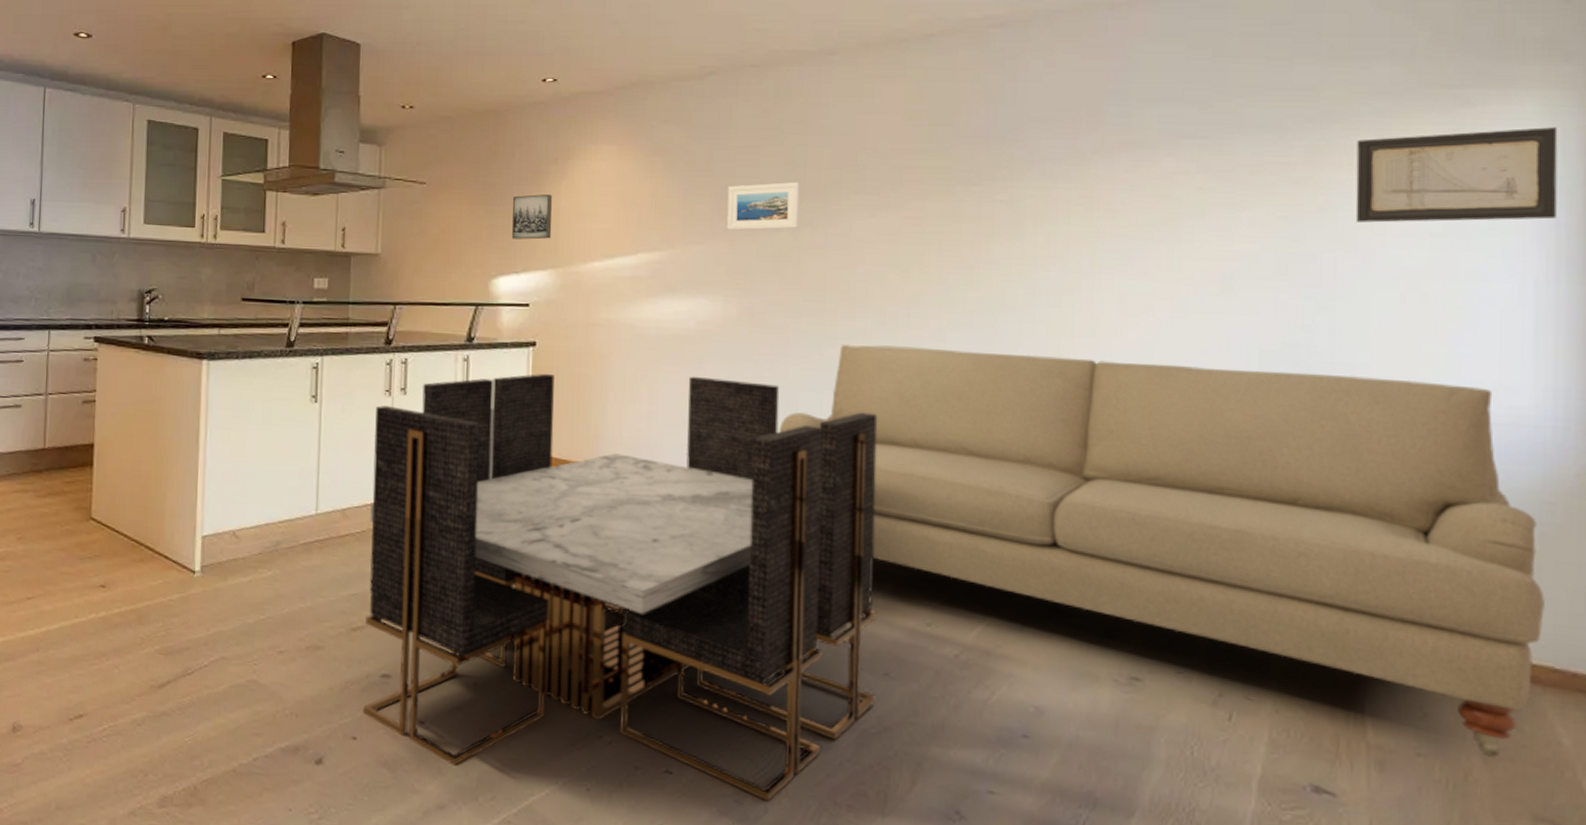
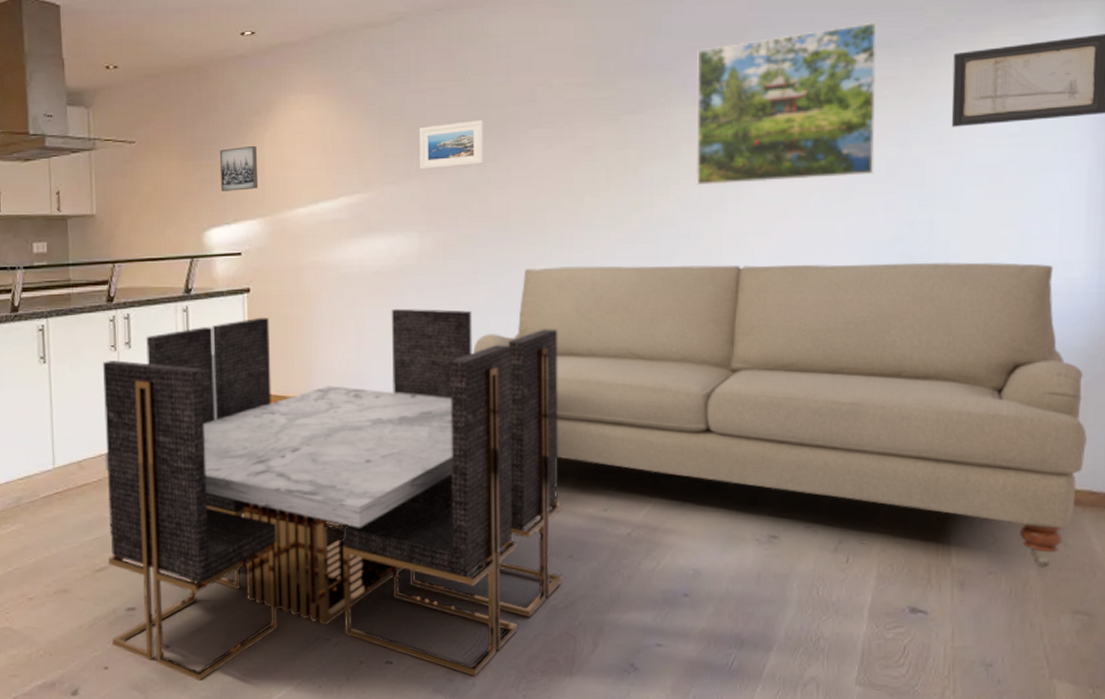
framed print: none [1042,101,1263,270] -> present [695,22,878,186]

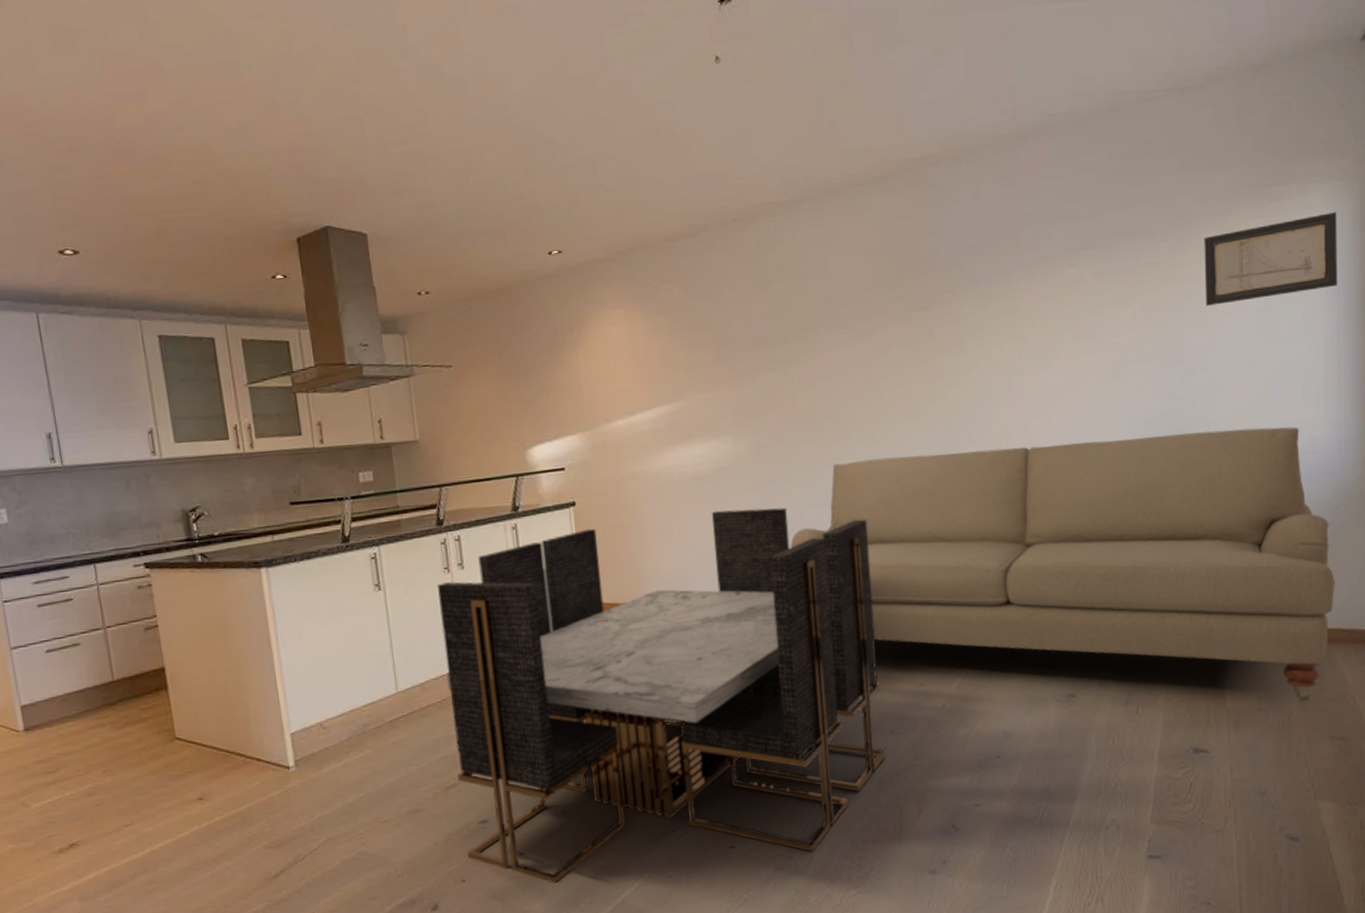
wall art: present [219,145,259,191] -> none [536,362,577,409]
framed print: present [419,120,484,170] -> none [726,325,789,376]
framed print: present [695,22,878,186] -> none [977,211,1141,375]

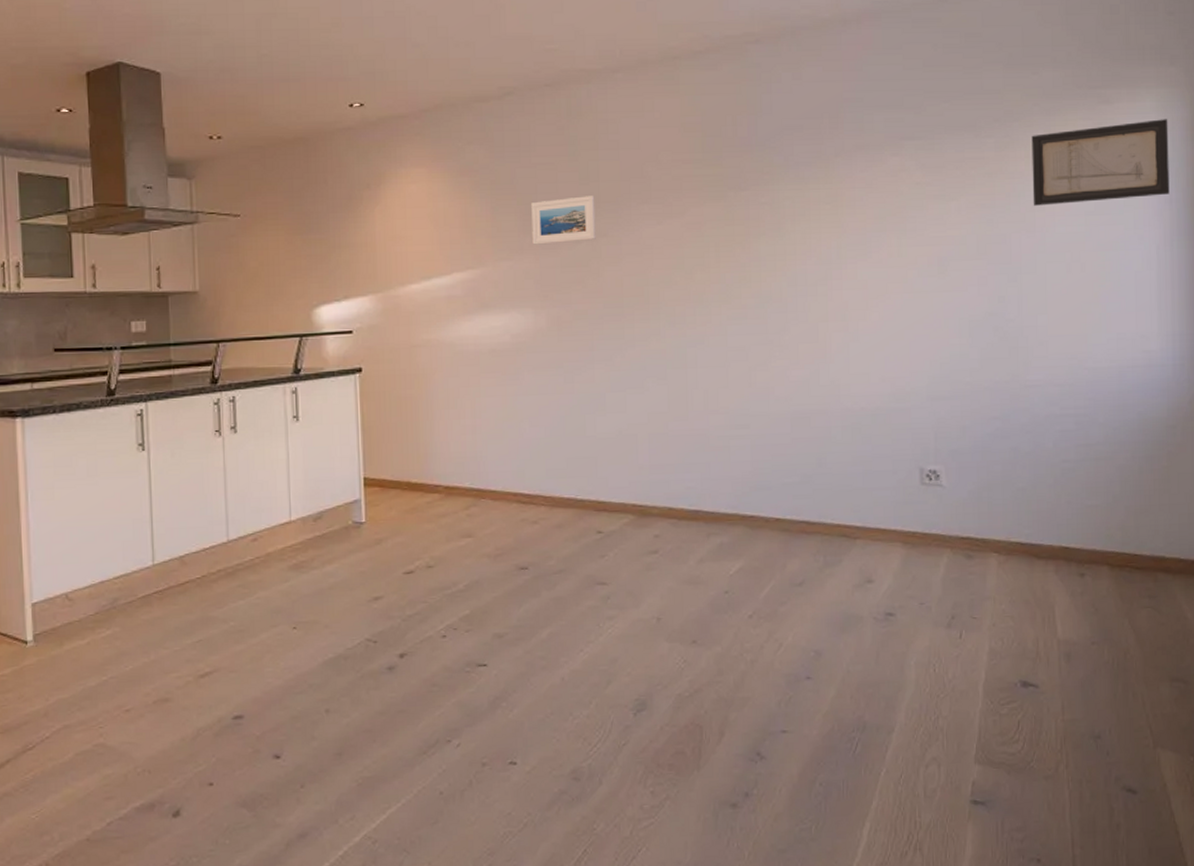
dining table: present [438,507,886,883] -> none [207,387,687,793]
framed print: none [726,325,789,376] -> present [531,196,596,245]
sofa: present [790,427,1335,702] -> none [590,335,1172,637]

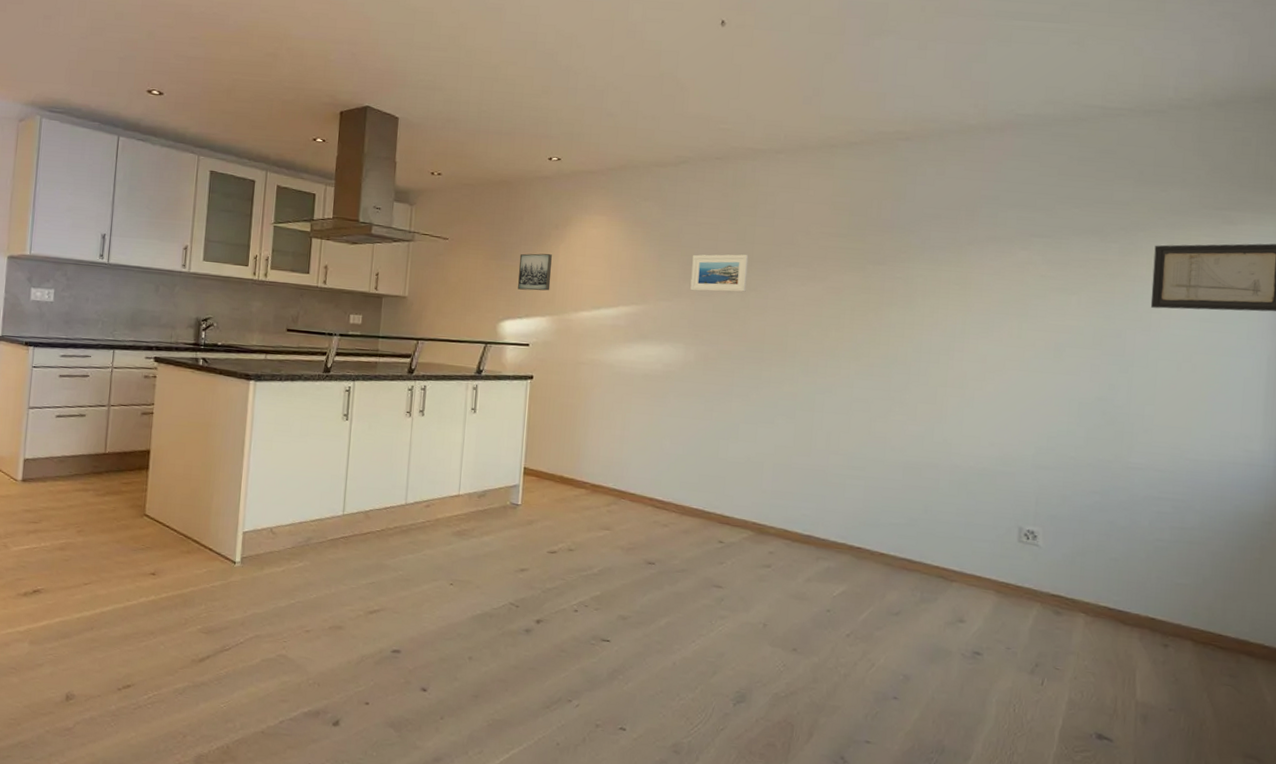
wall art: none [328,219,370,267] -> present [518,253,552,291]

